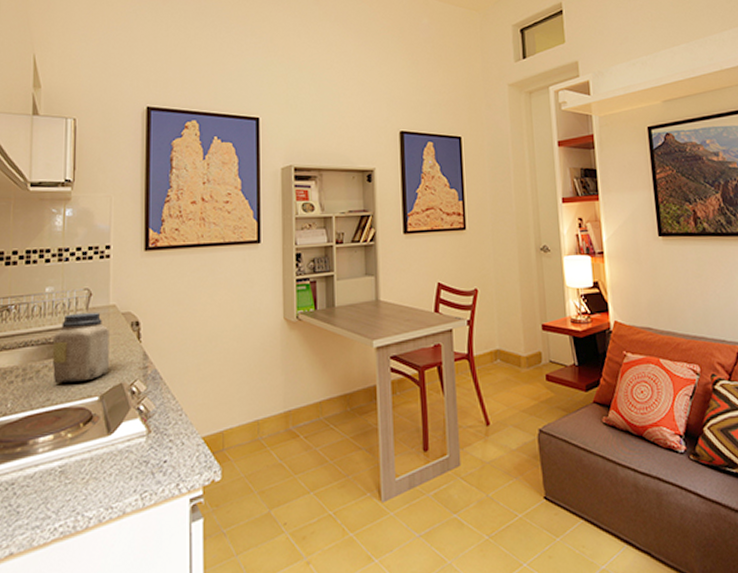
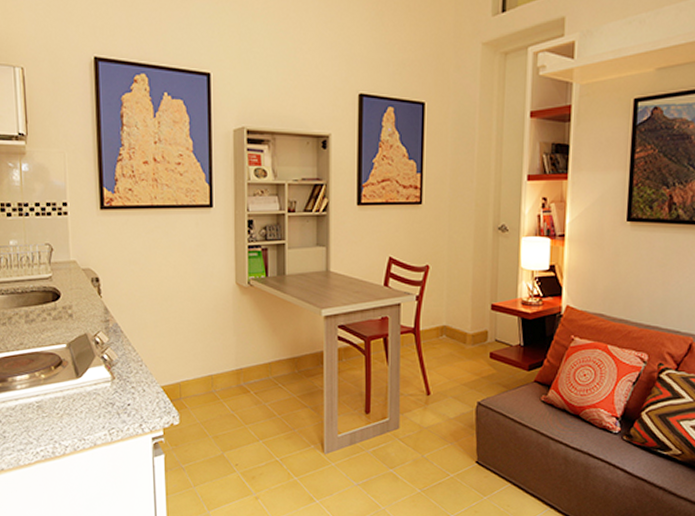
jar: present [52,312,109,383] -> none [20,266,74,330]

